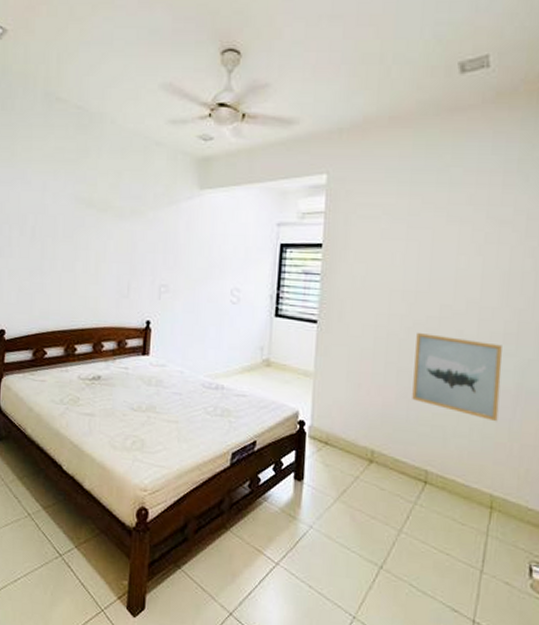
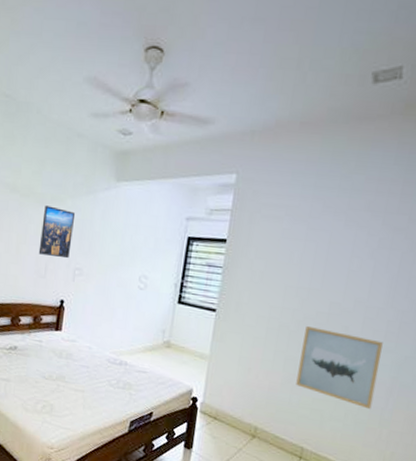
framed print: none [119,219,158,275] -> present [38,205,76,259]

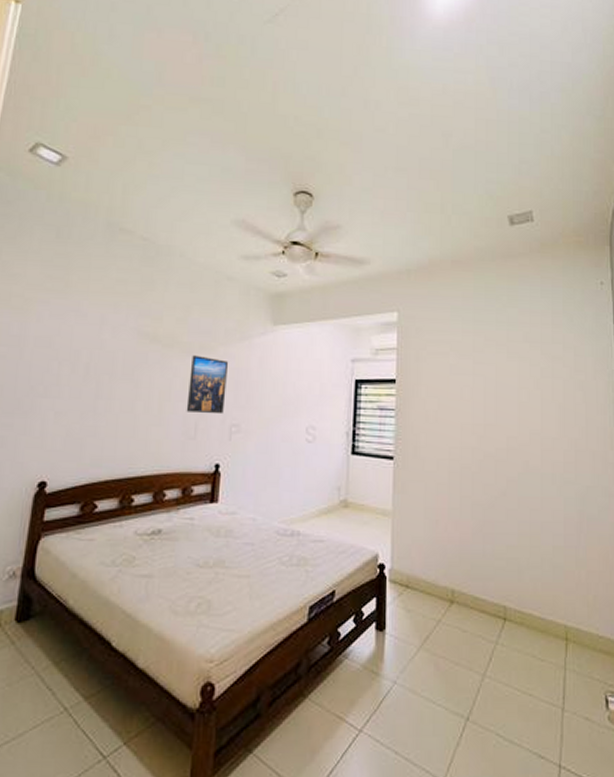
wall art: present [296,325,383,410] -> none [487,464,565,550]

